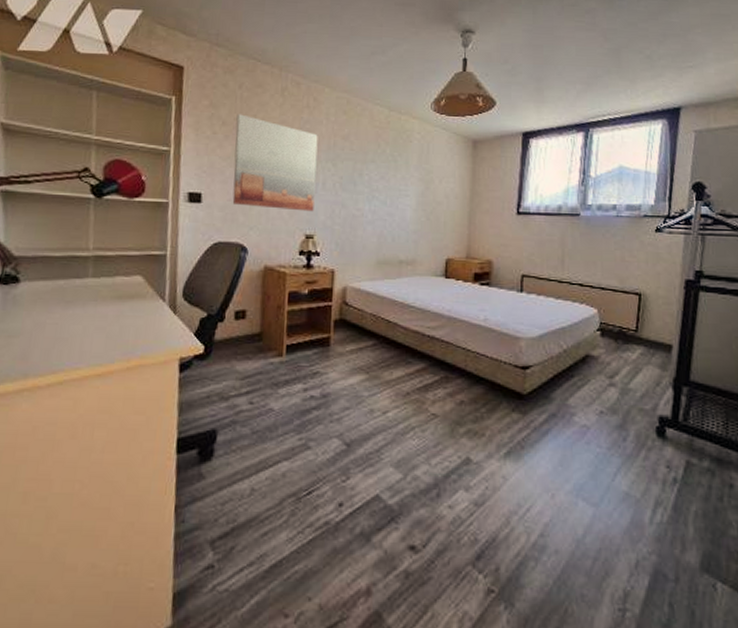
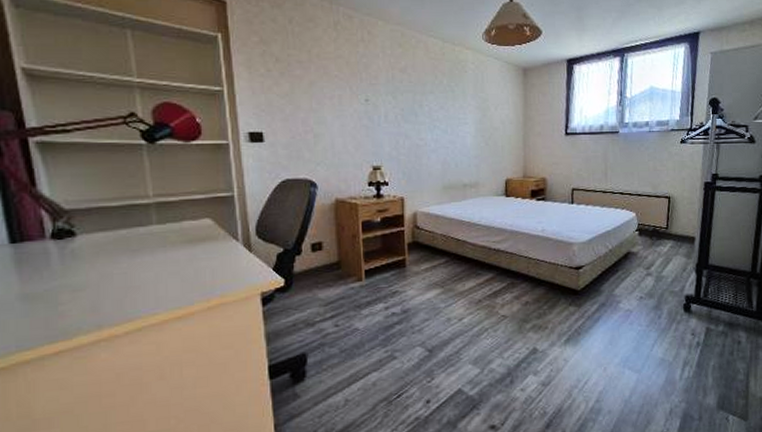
wall art: present [232,114,318,212] -> none [290,50,379,144]

